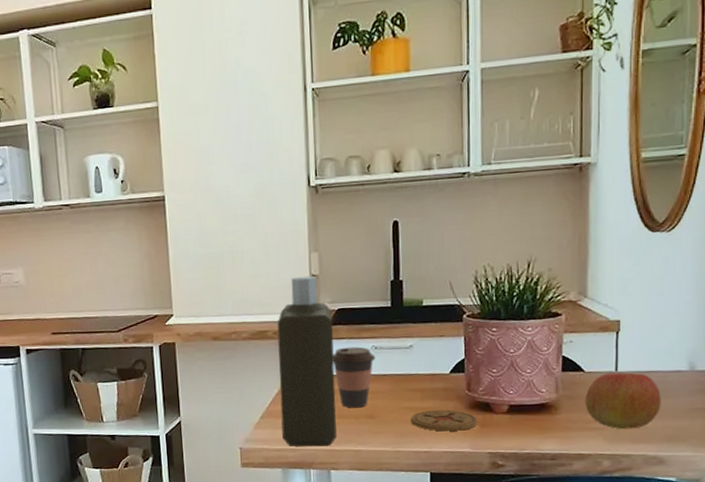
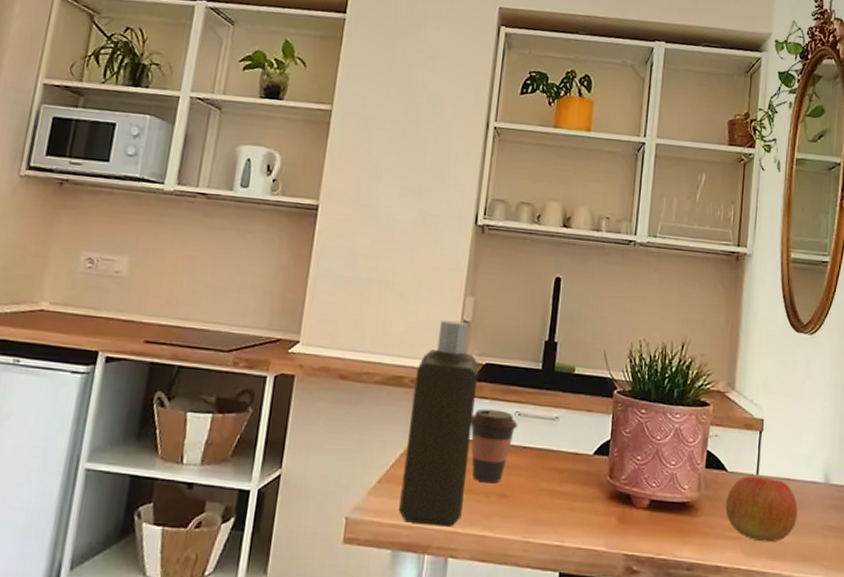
coaster: present [411,410,478,432] -> none [546,495,617,525]

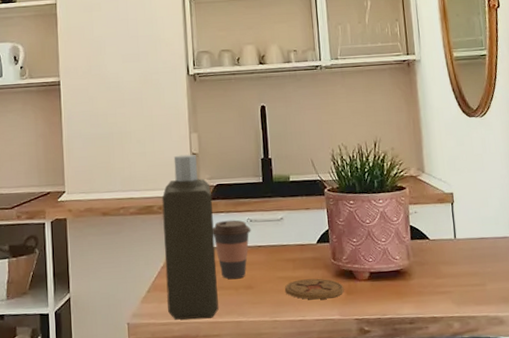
coaster: none [546,495,617,525] -> present [285,278,344,300]
apple: present [725,476,798,543] -> none [432,239,495,293]

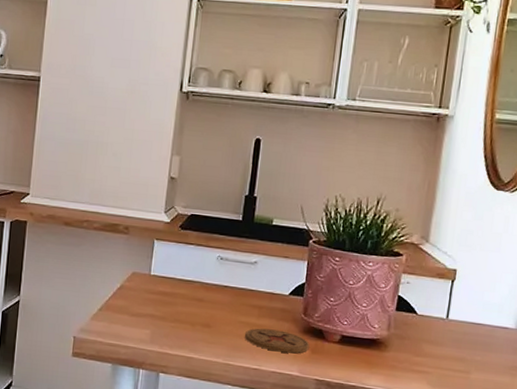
bottle: present [162,154,219,320] -> none [117,176,185,349]
coffee cup: present [212,220,251,280] -> none [178,253,220,315]

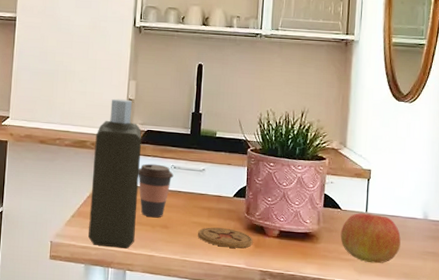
bottle: none [117,176,185,349] -> present [88,98,142,249]
coffee cup: none [178,253,220,315] -> present [138,163,174,218]
apple: none [413,319,486,378] -> present [340,213,401,264]

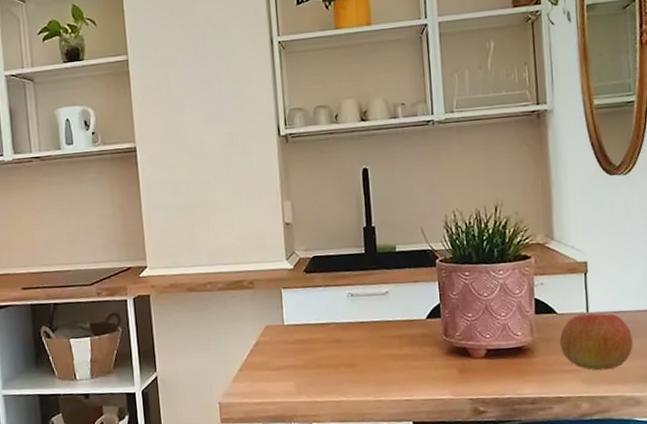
bottle: present [88,98,142,249] -> none [252,224,317,399]
coffee cup: present [138,163,174,218] -> none [309,294,352,358]
coaster: present [198,227,253,248] -> none [390,356,457,379]

